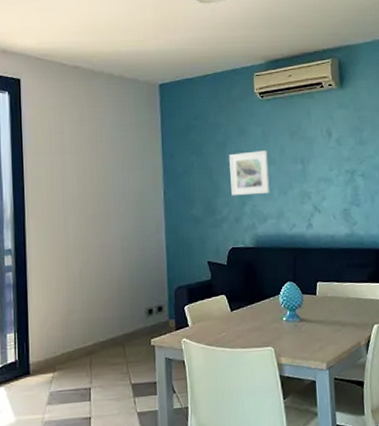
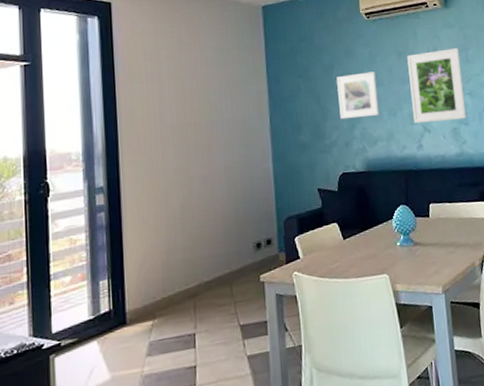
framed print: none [300,129,358,203] -> present [407,48,466,124]

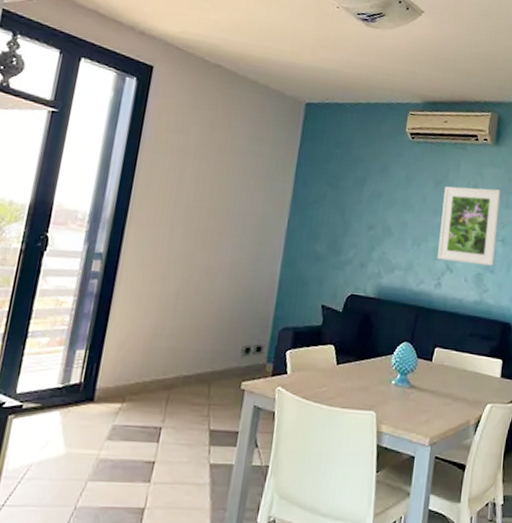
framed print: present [336,71,380,120] -> none [361,192,408,243]

